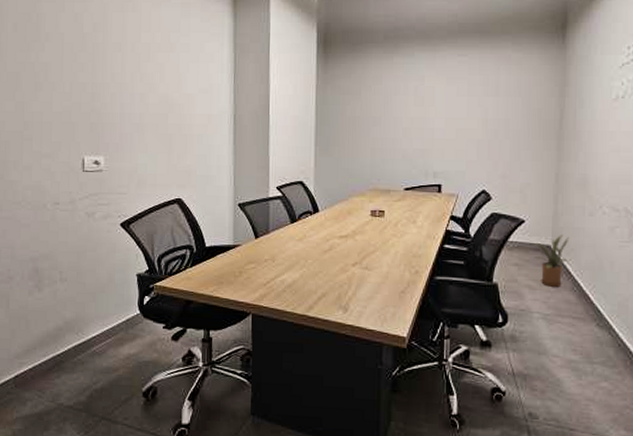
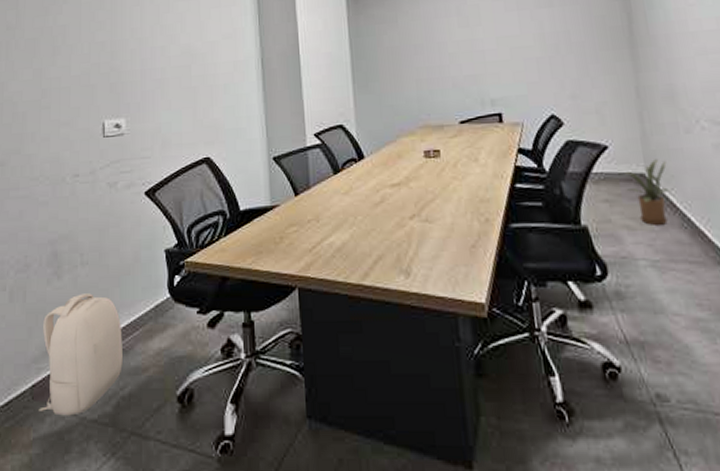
backpack: none [21,305,97,402] -> present [39,293,122,416]

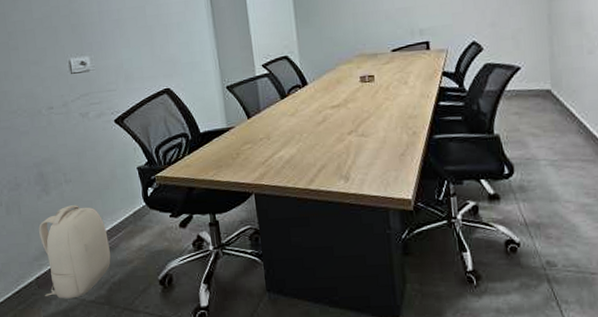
house plant: present [625,159,671,225] -> none [534,77,572,132]

